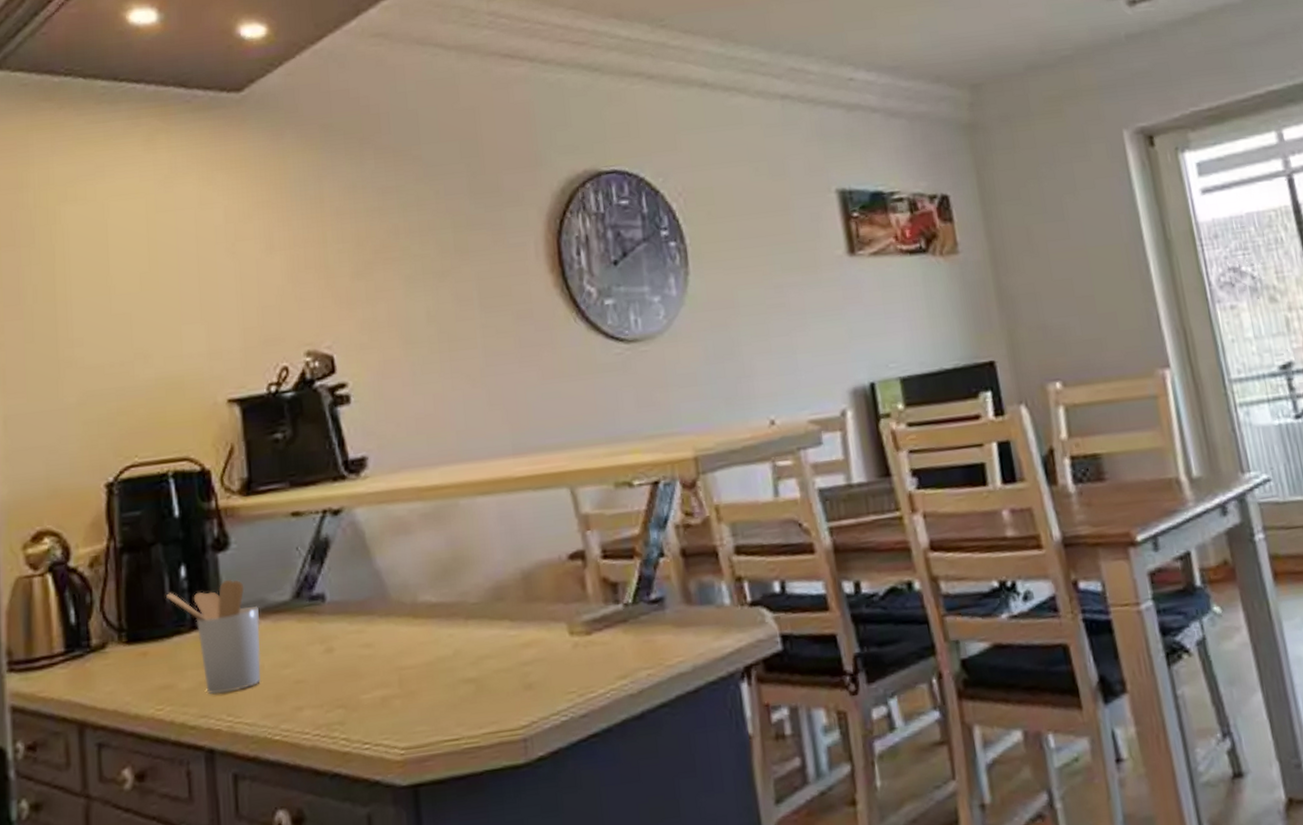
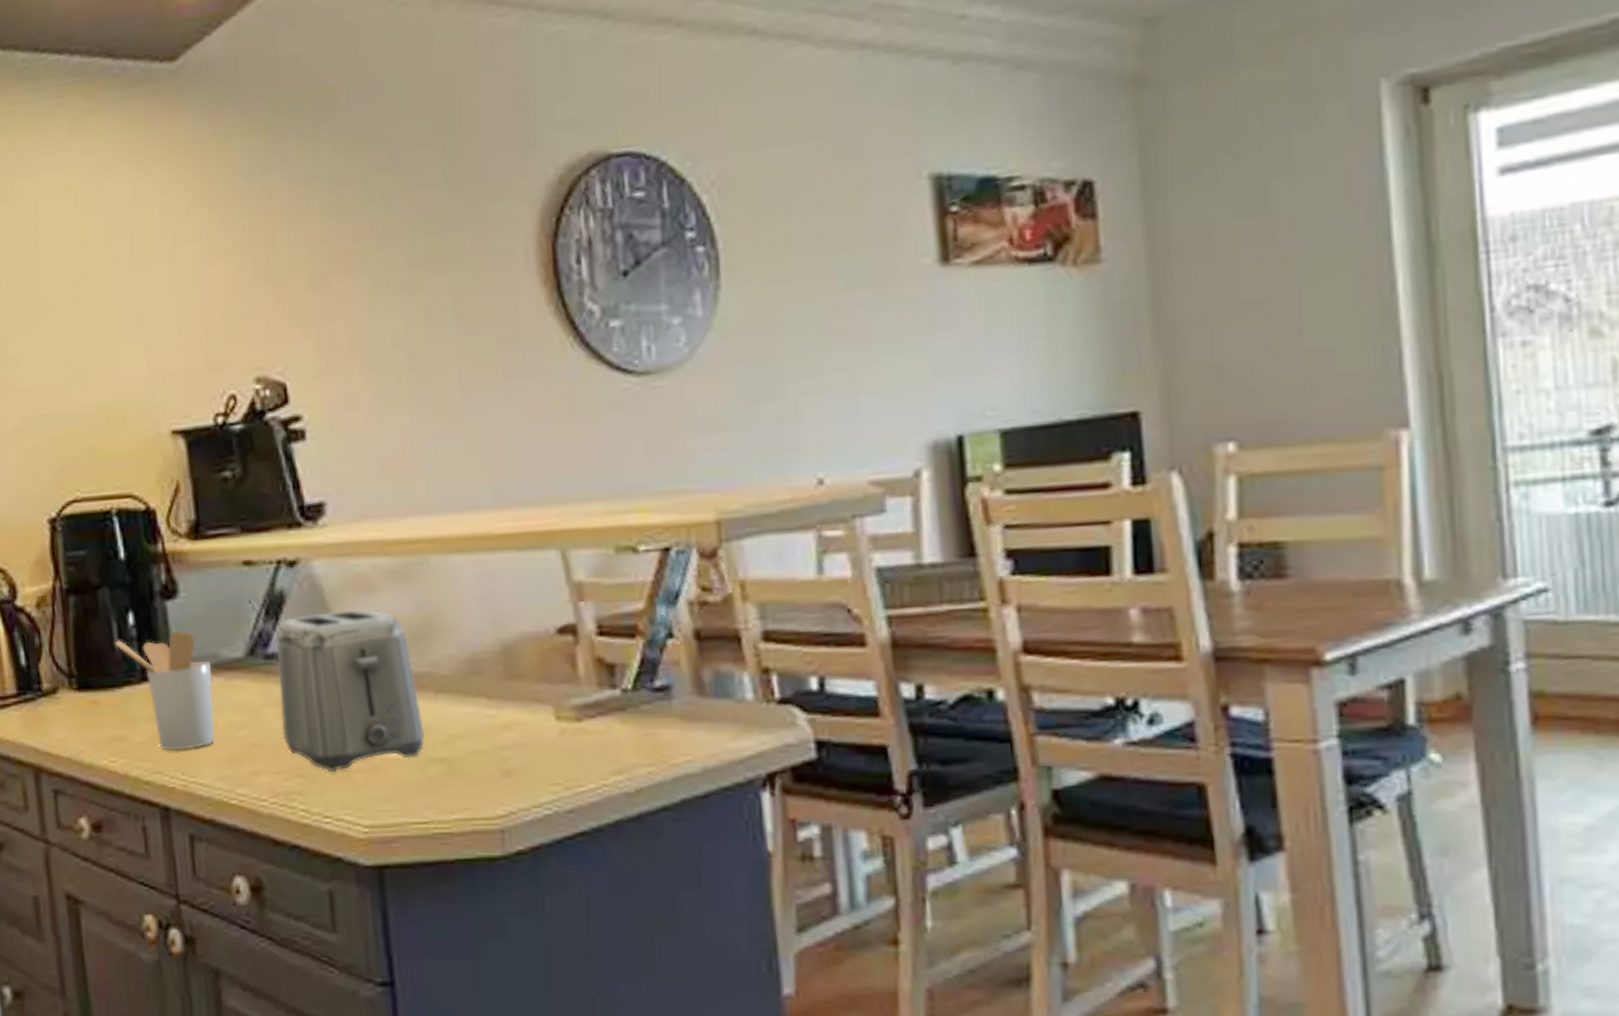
toaster: none [320,549,456,701] -> present [275,609,425,773]

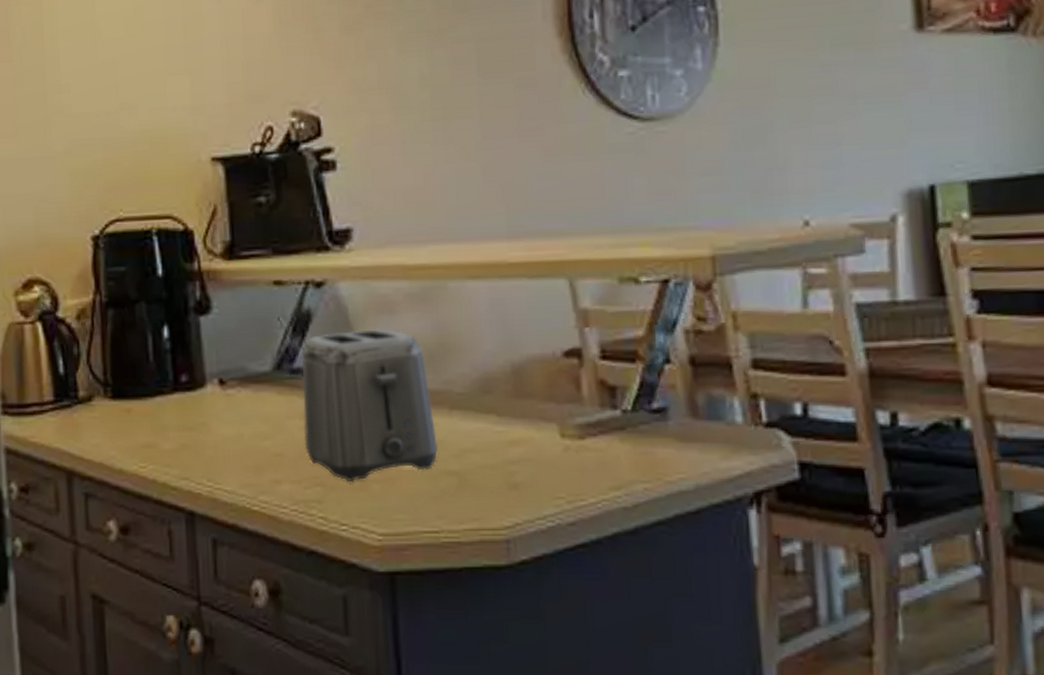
utensil holder: present [115,630,215,751] -> none [150,344,241,458]

